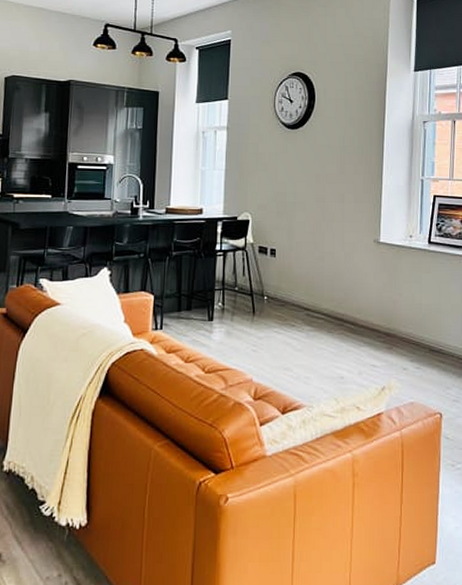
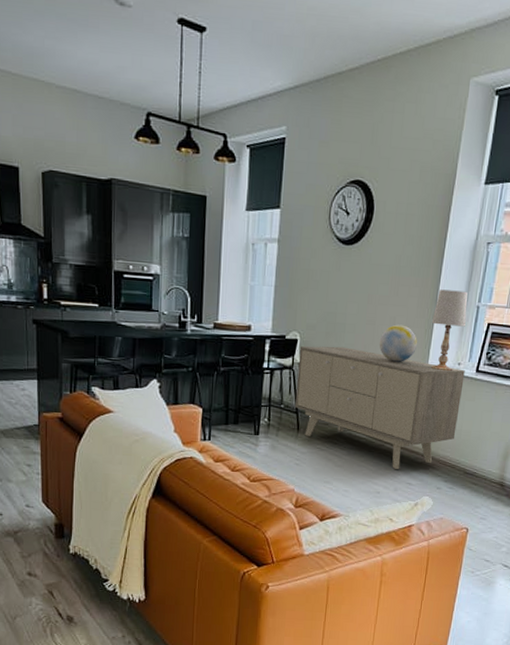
sideboard: none [249,225,418,350] -> present [294,346,465,469]
decorative globe: none [330,201,367,237] -> present [379,324,417,362]
table lamp: none [379,166,412,245] -> present [430,289,468,372]

